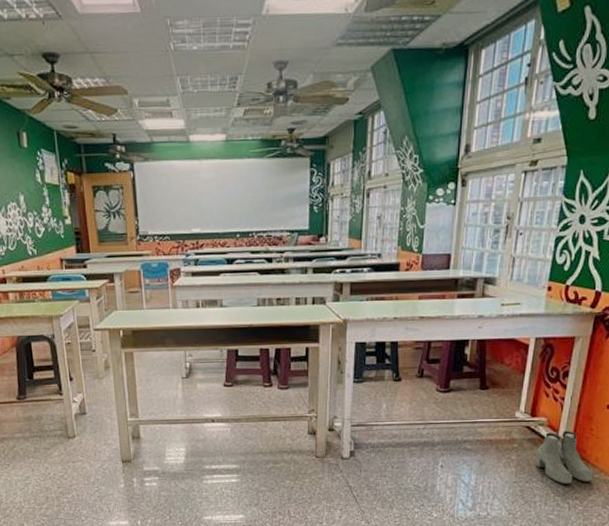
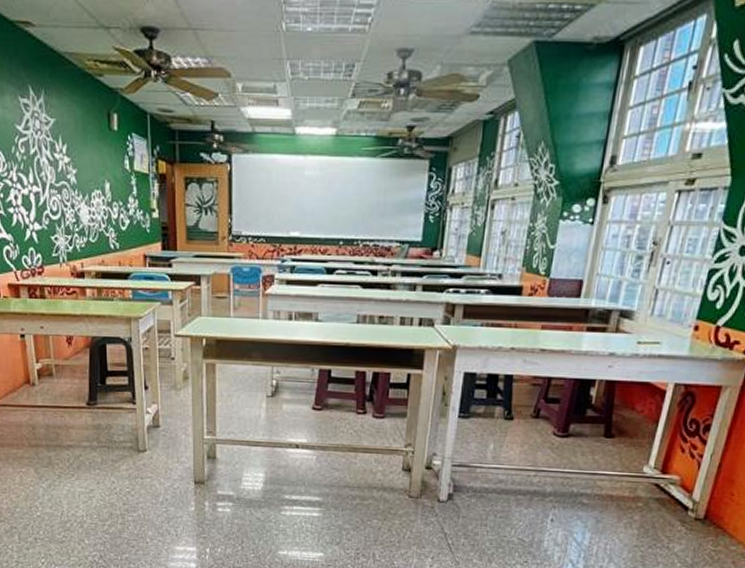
boots: present [535,431,592,485] -> none [661,493,729,555]

